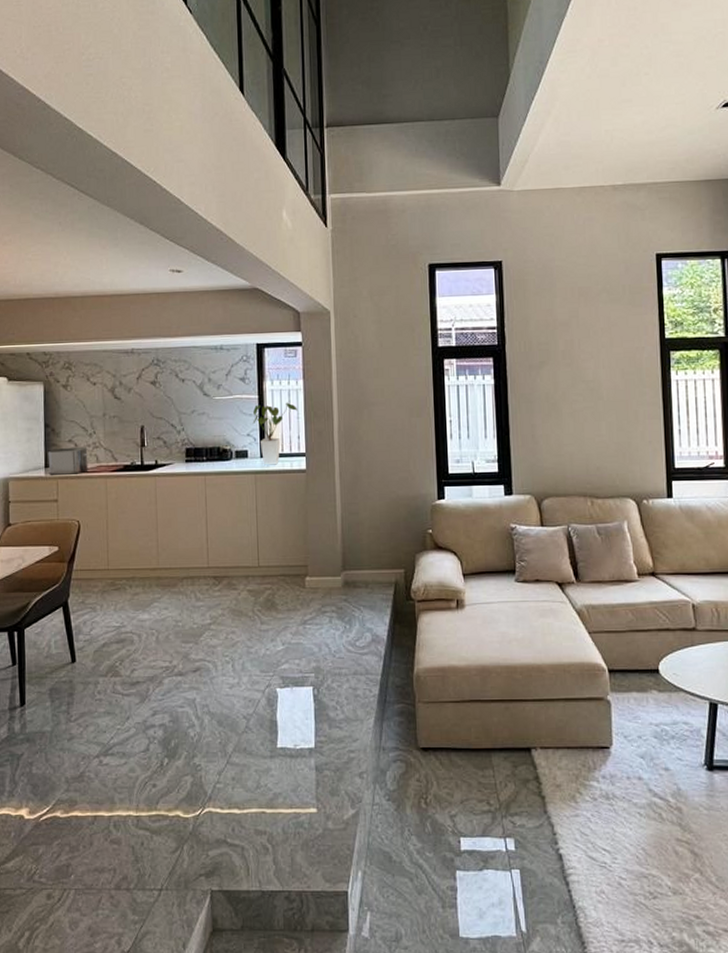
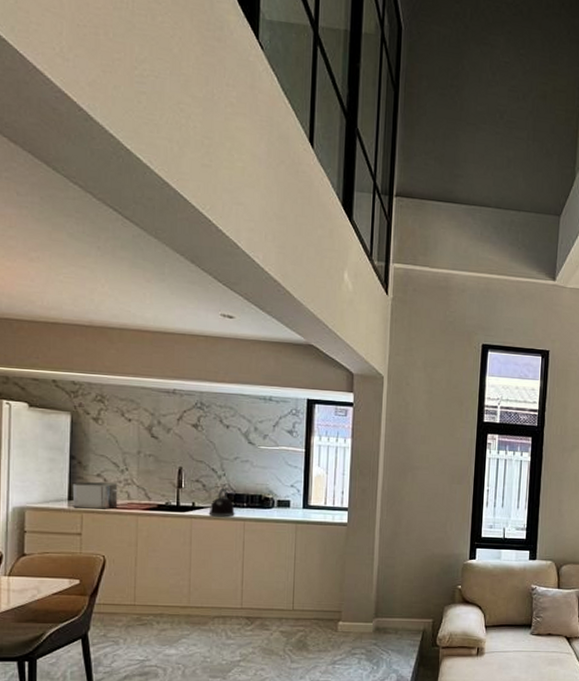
kettle: none [171,443,196,475] -> present [208,488,235,518]
house plant: present [252,402,297,465] -> none [297,458,343,517]

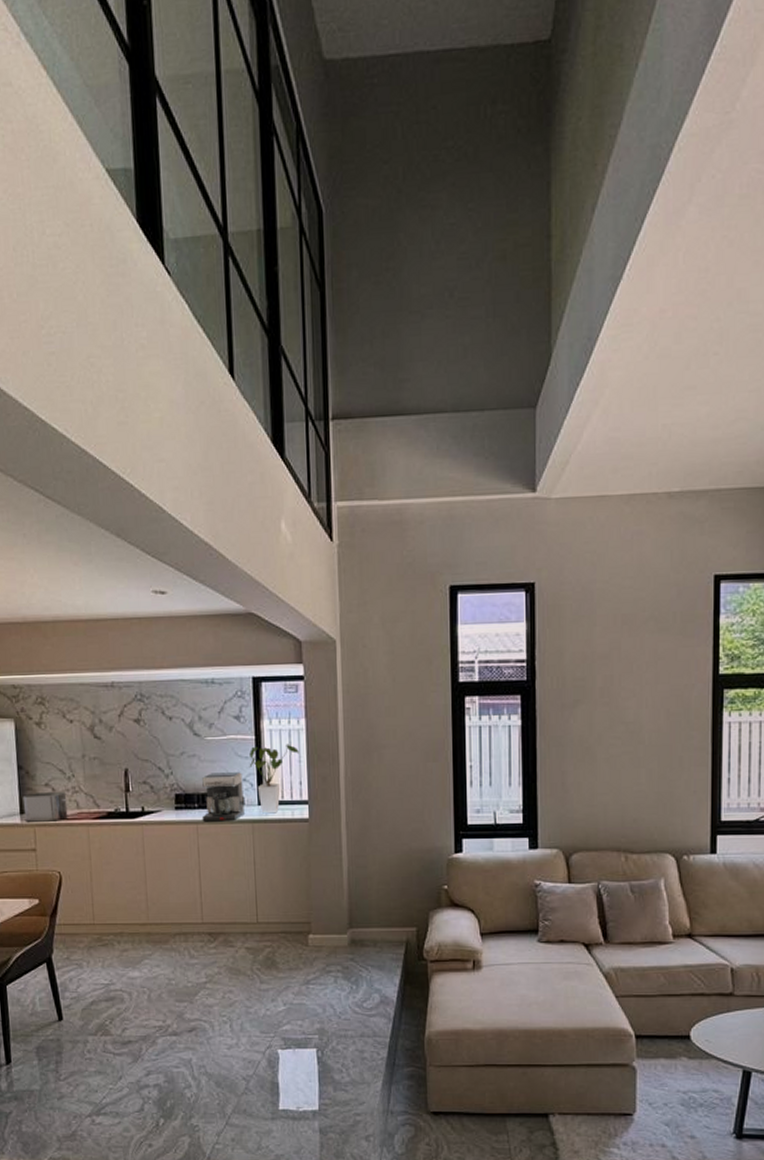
kettle: present [208,488,235,518] -> none [159,788,187,823]
coffee maker: none [249,477,291,521] -> present [202,772,244,822]
house plant: none [297,458,343,517] -> present [249,744,299,814]

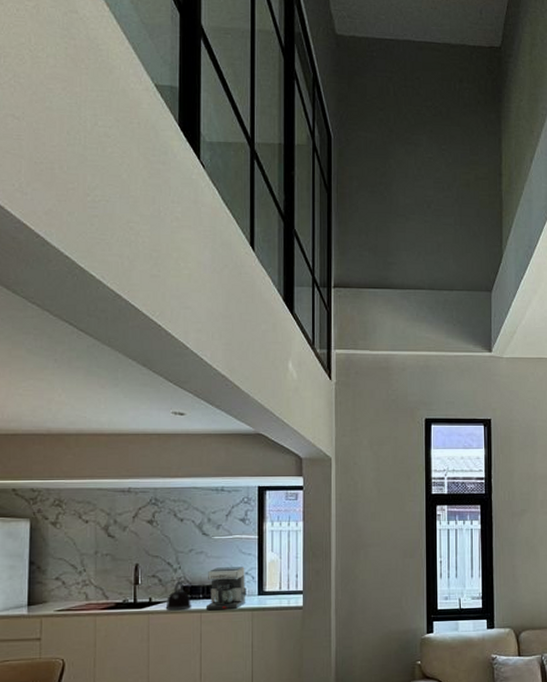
toaster: present [22,791,68,823] -> none [31,584,76,614]
kettle: none [159,788,187,823] -> present [165,581,191,612]
house plant: present [249,744,299,814] -> none [251,542,296,603]

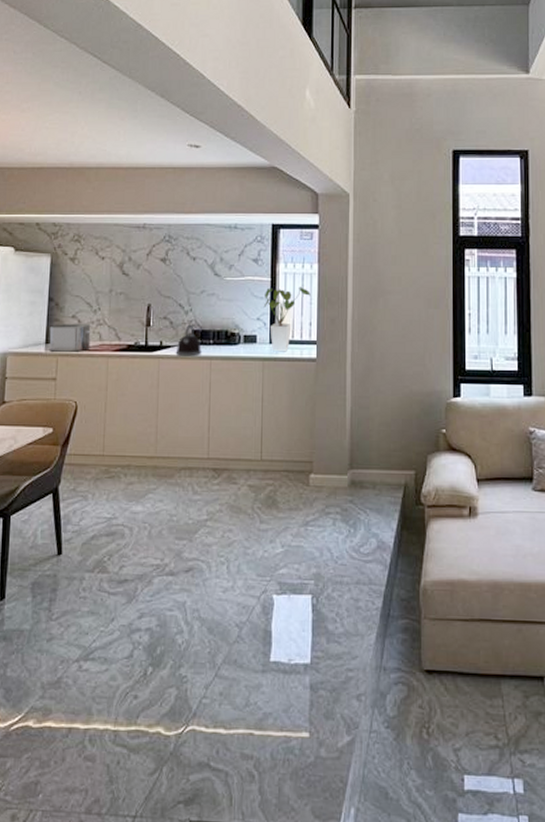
toaster: none [31,584,76,614] -> present [49,323,91,353]
coffee maker: present [205,567,245,611] -> none [216,311,257,358]
house plant: none [251,542,296,603] -> present [263,286,311,352]

